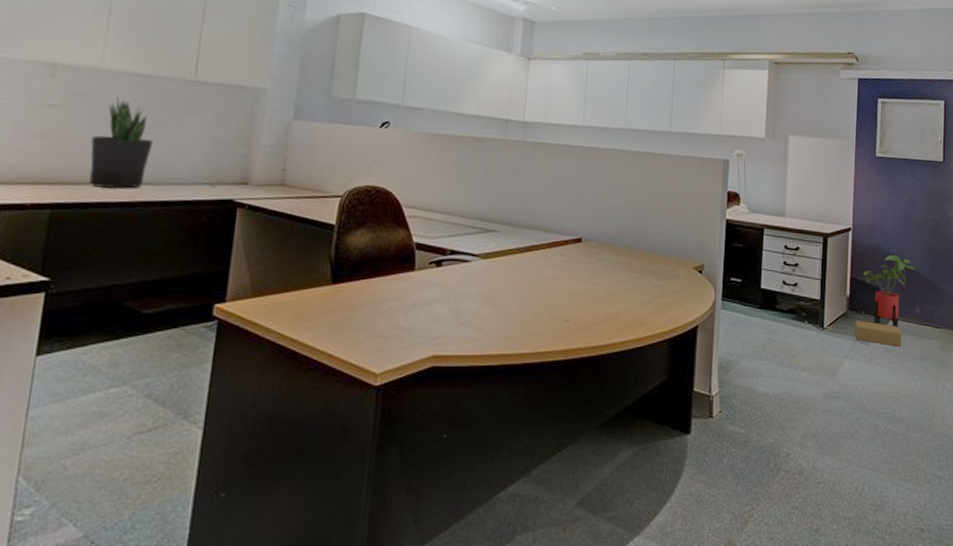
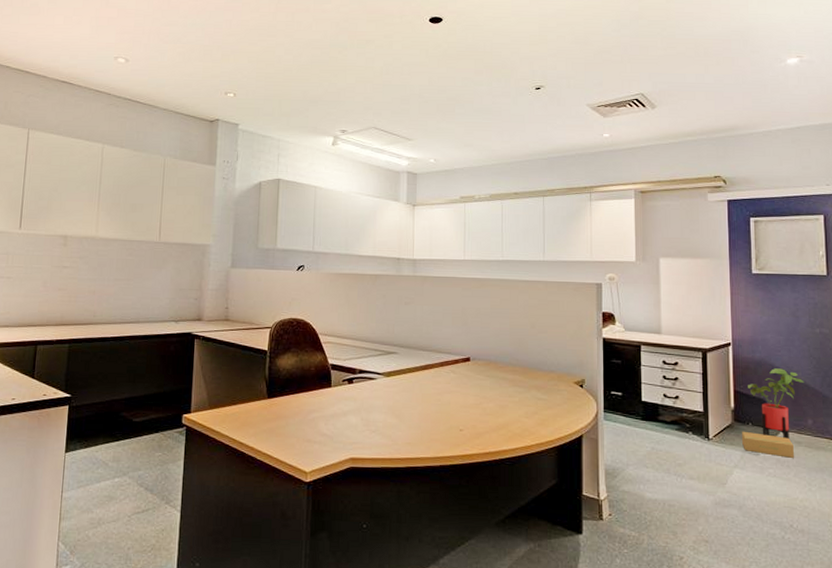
planter: present [89,97,154,189] -> none [92,258,134,327]

